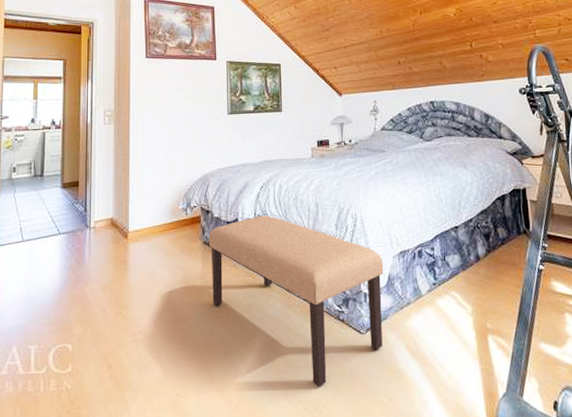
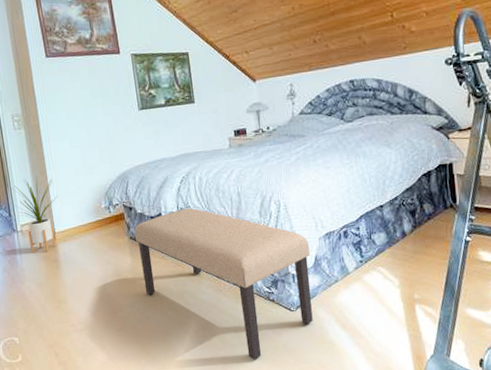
house plant: none [91,172,137,252] -> present [12,176,58,254]

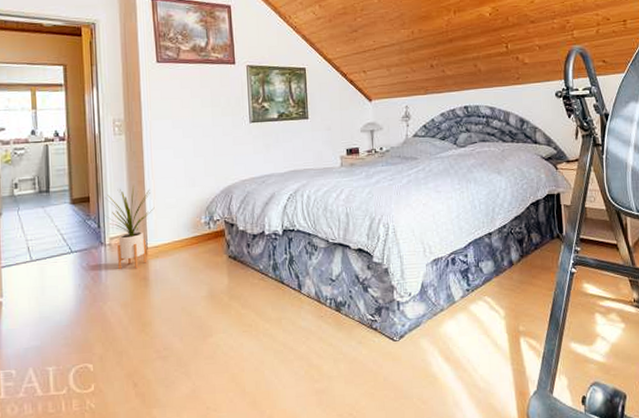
bench: present [134,207,313,360] -> none [233,227,417,394]

